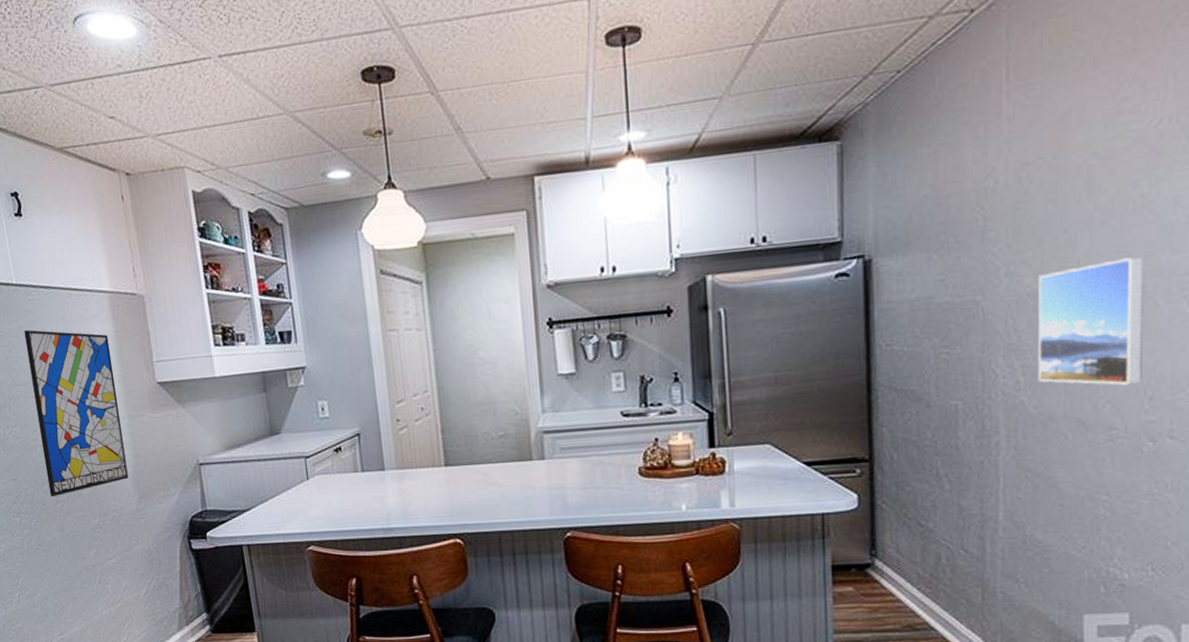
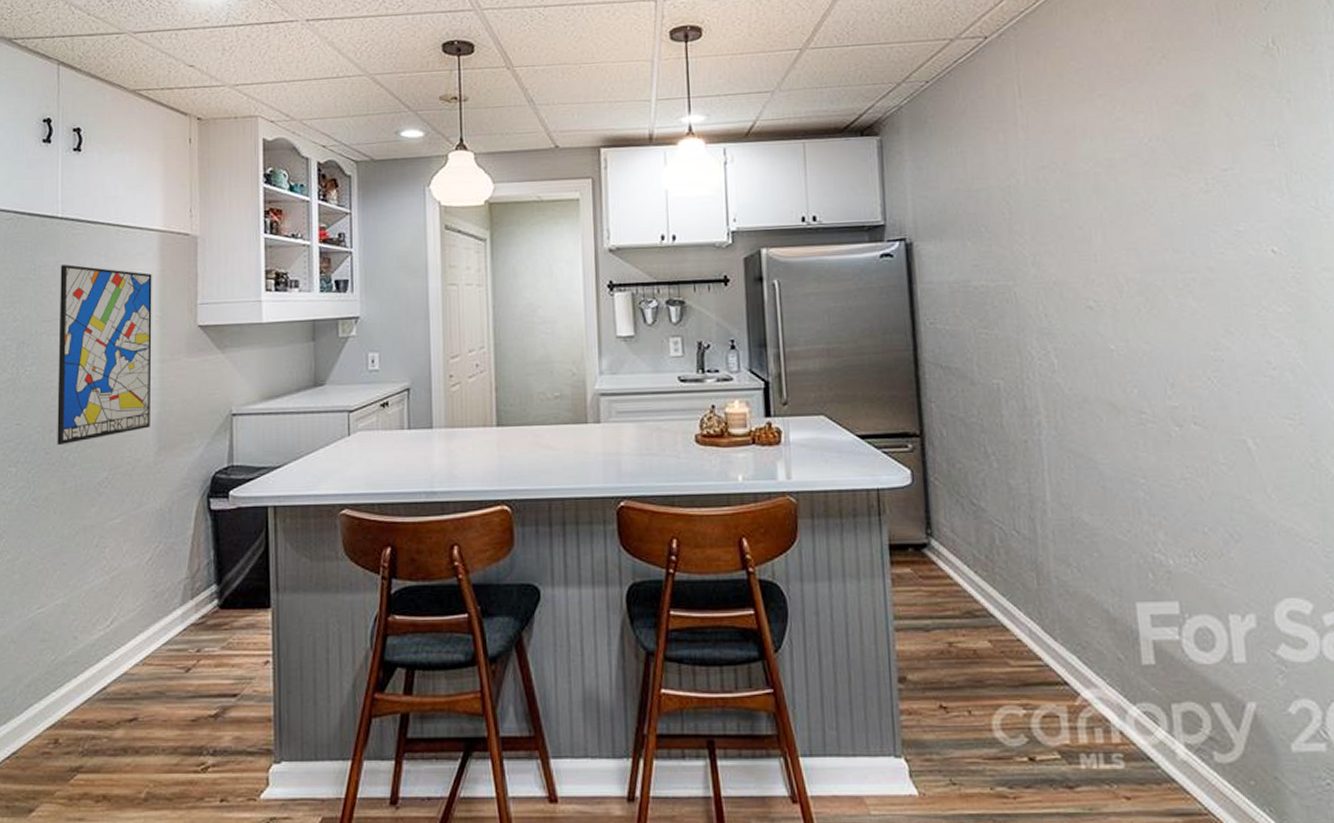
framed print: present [1037,256,1145,385] -> none [1061,254,1163,371]

